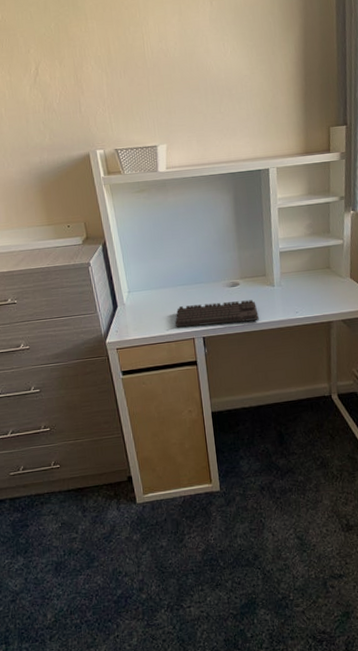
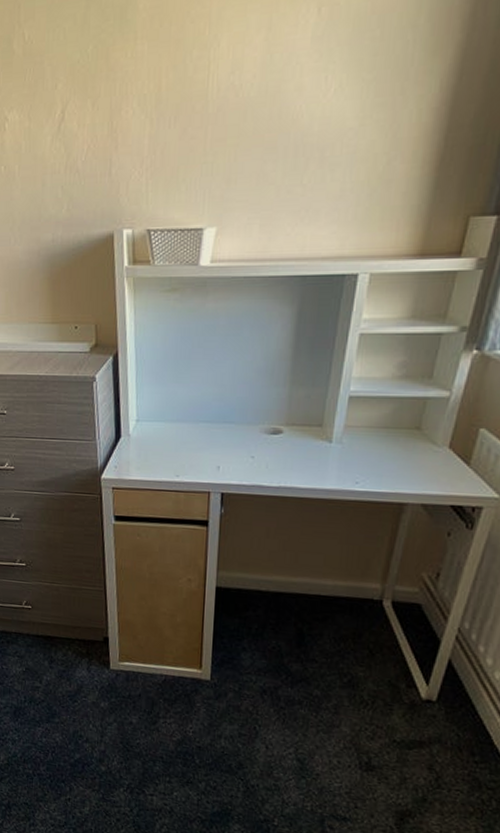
keyboard: present [175,299,259,328] -> none [188,449,302,484]

